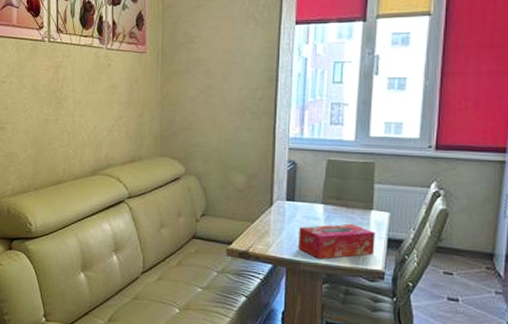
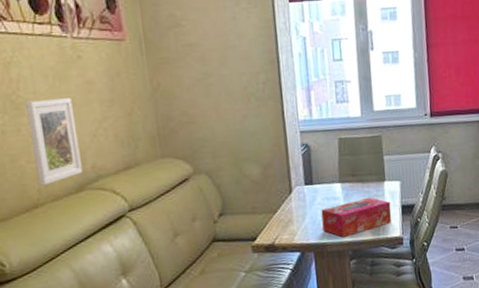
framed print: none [65,97,99,166] -> present [26,98,82,185]

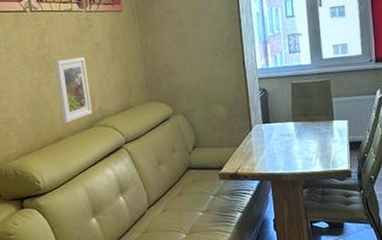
tissue box: present [321,197,392,238] -> none [277,134,341,169]

